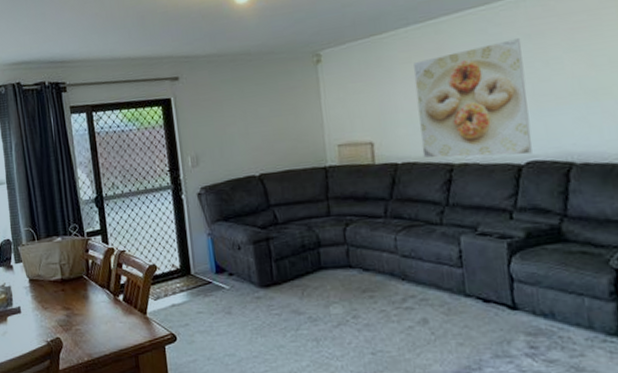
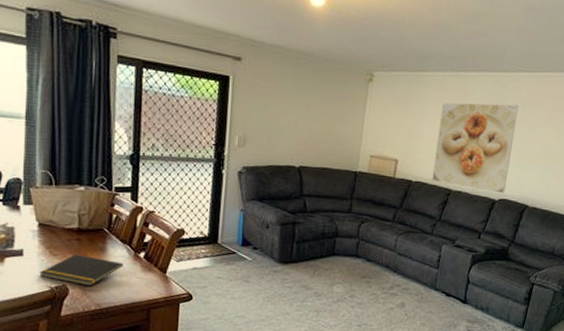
notepad: none [36,305,106,337] -> present [39,254,124,286]

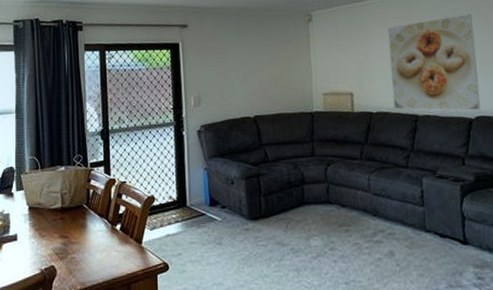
notepad: present [39,254,124,286] -> none [31,233,103,265]

